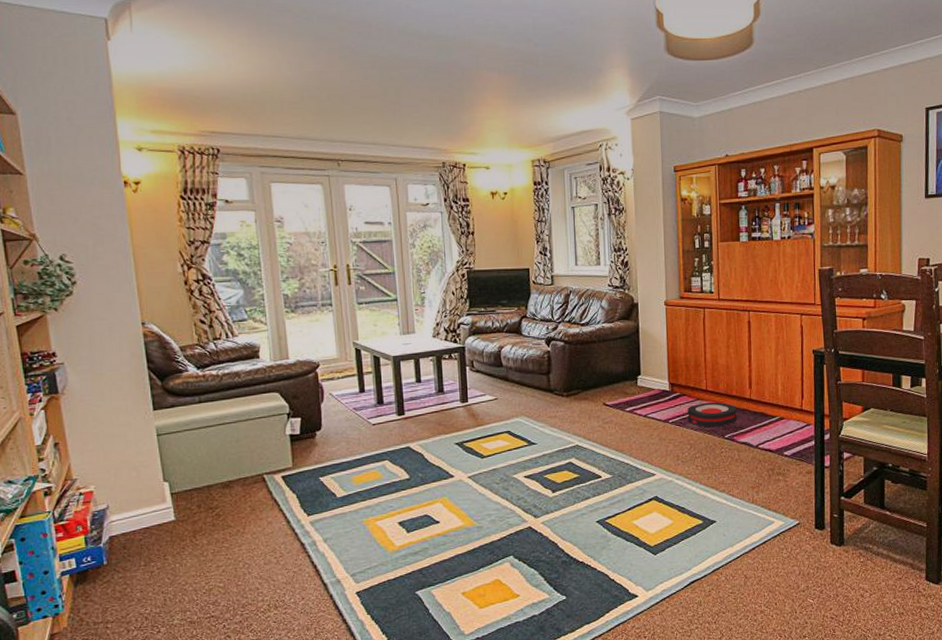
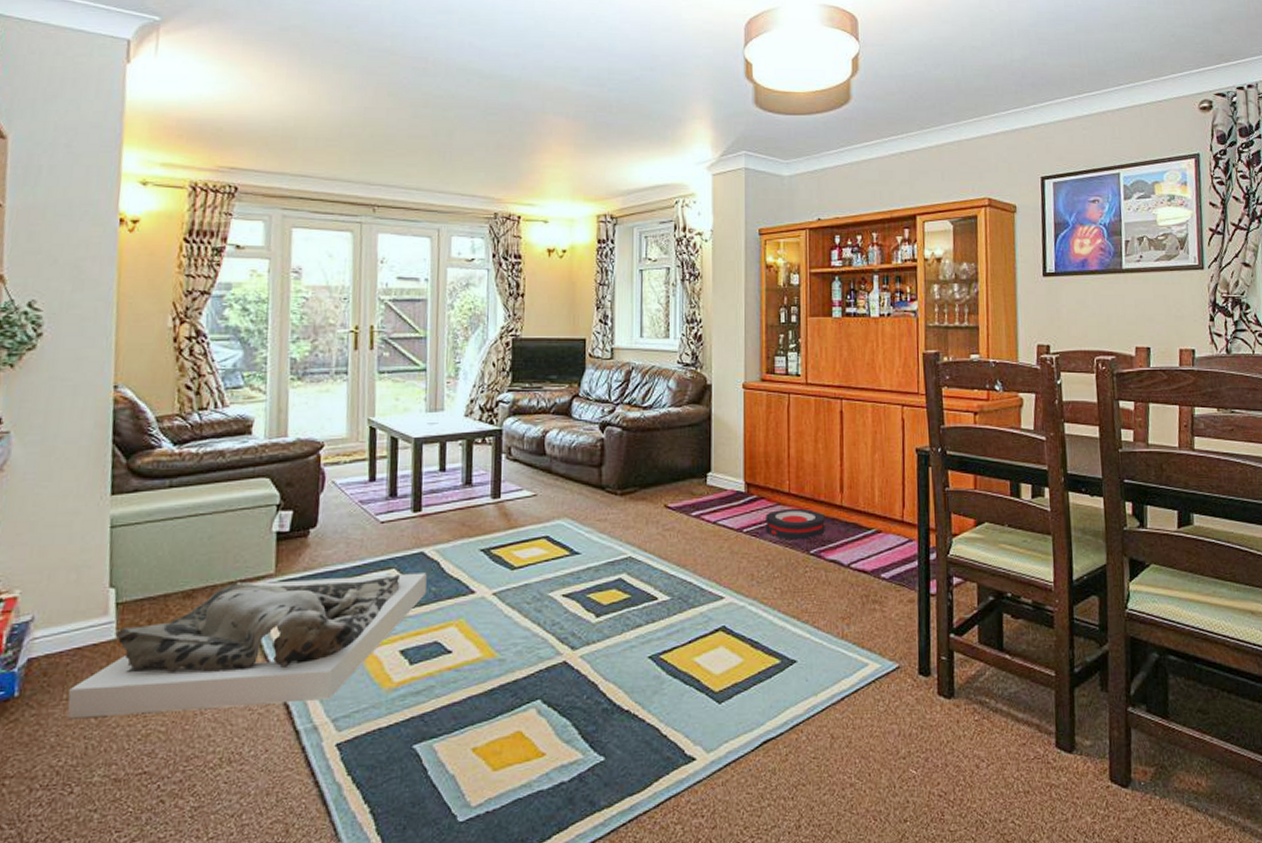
dog bed: none [145,463,416,580] -> present [67,573,428,719]

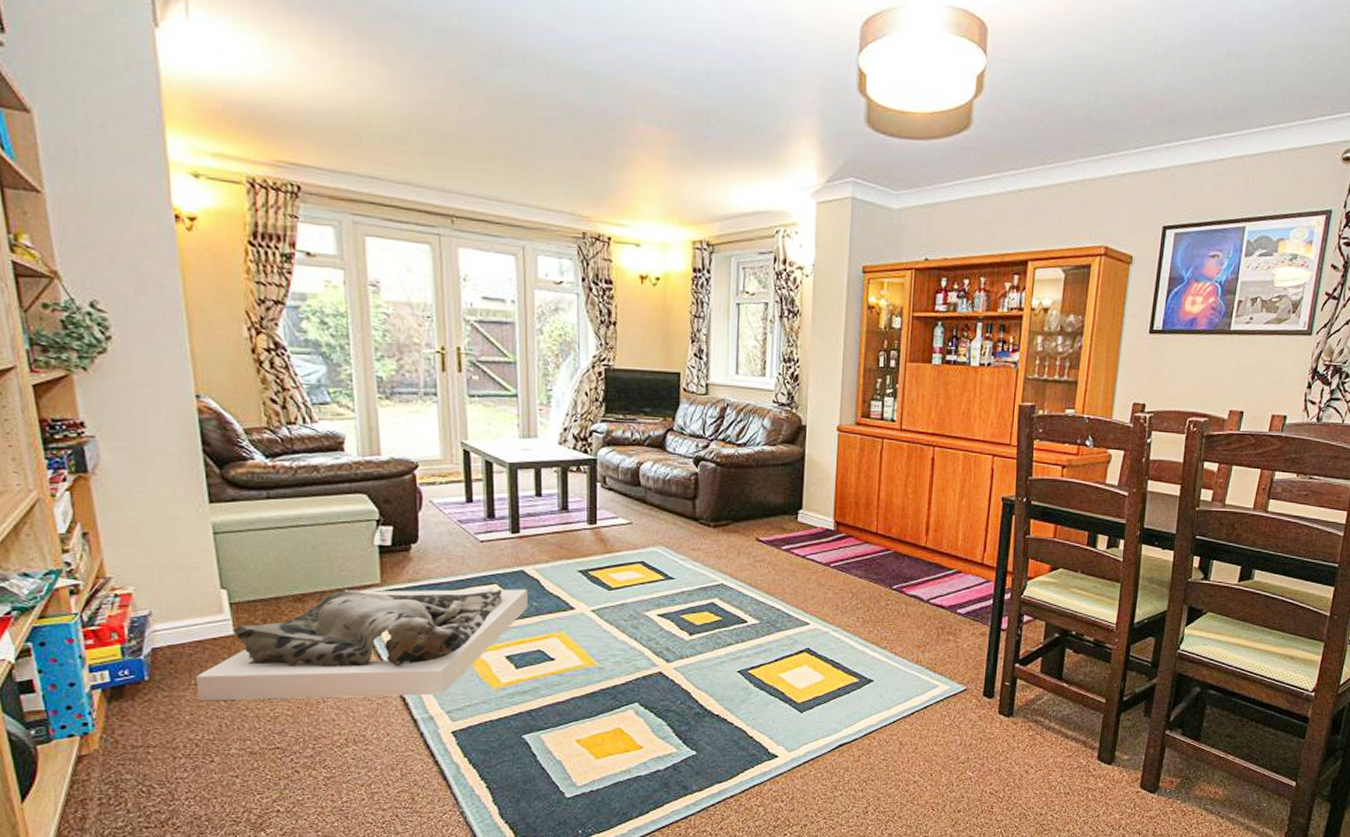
robot vacuum: present [765,508,825,540] -> none [852,547,909,576]

